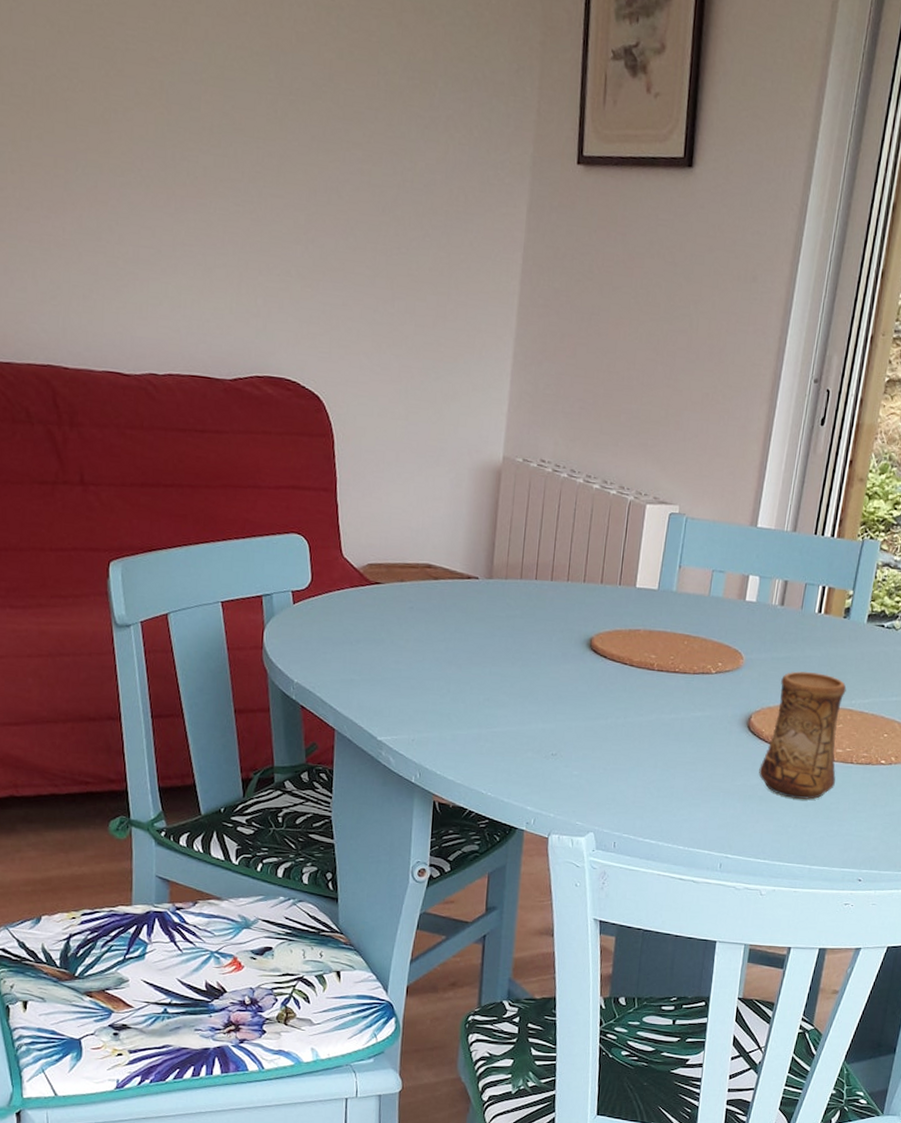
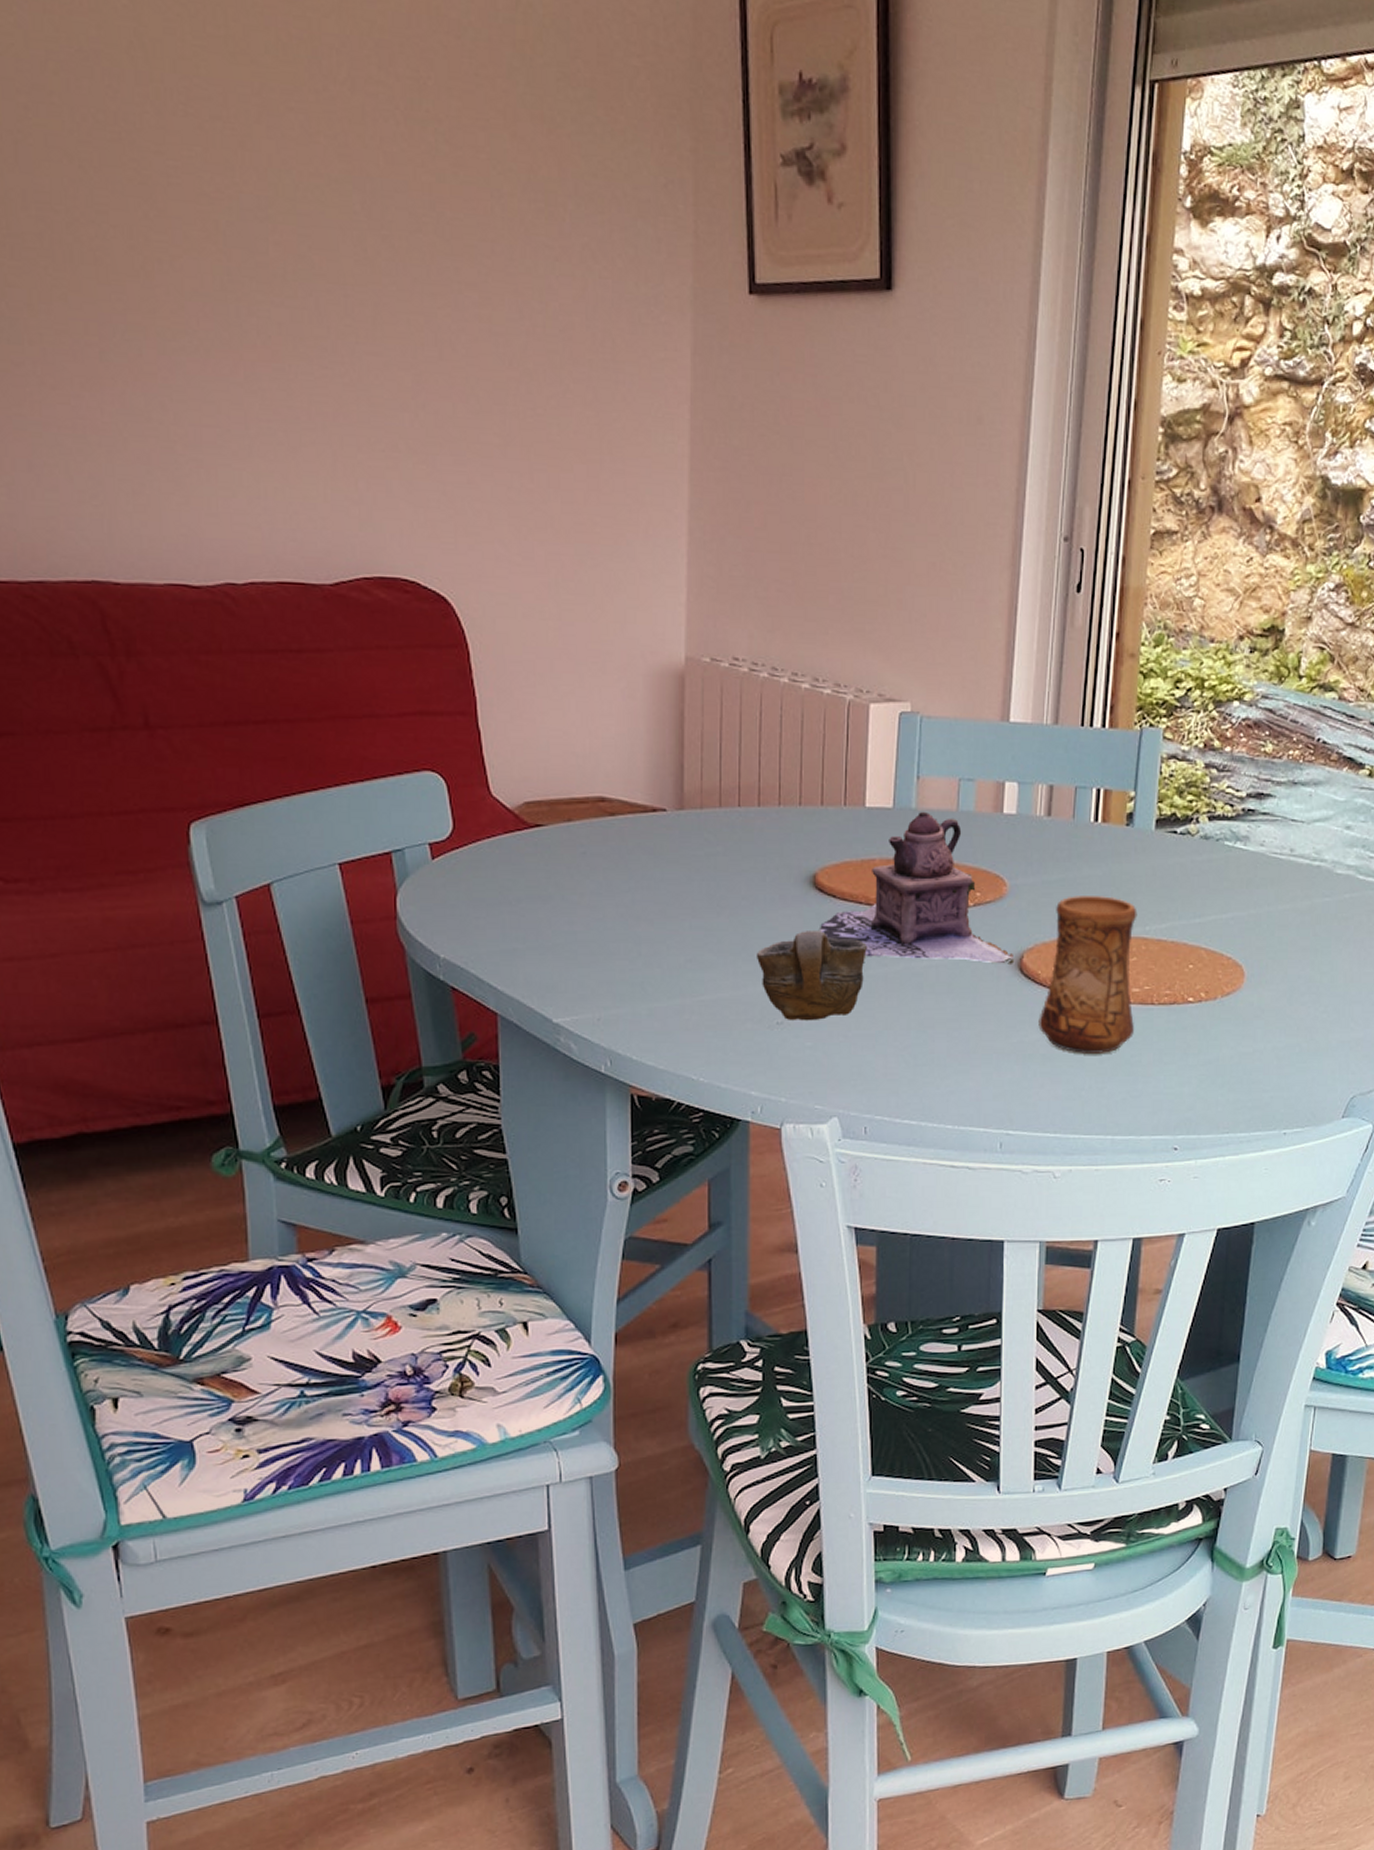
cup: none [539,683,628,755] -> present [756,931,867,1021]
teapot: none [592,594,745,722] -> present [820,811,1015,964]

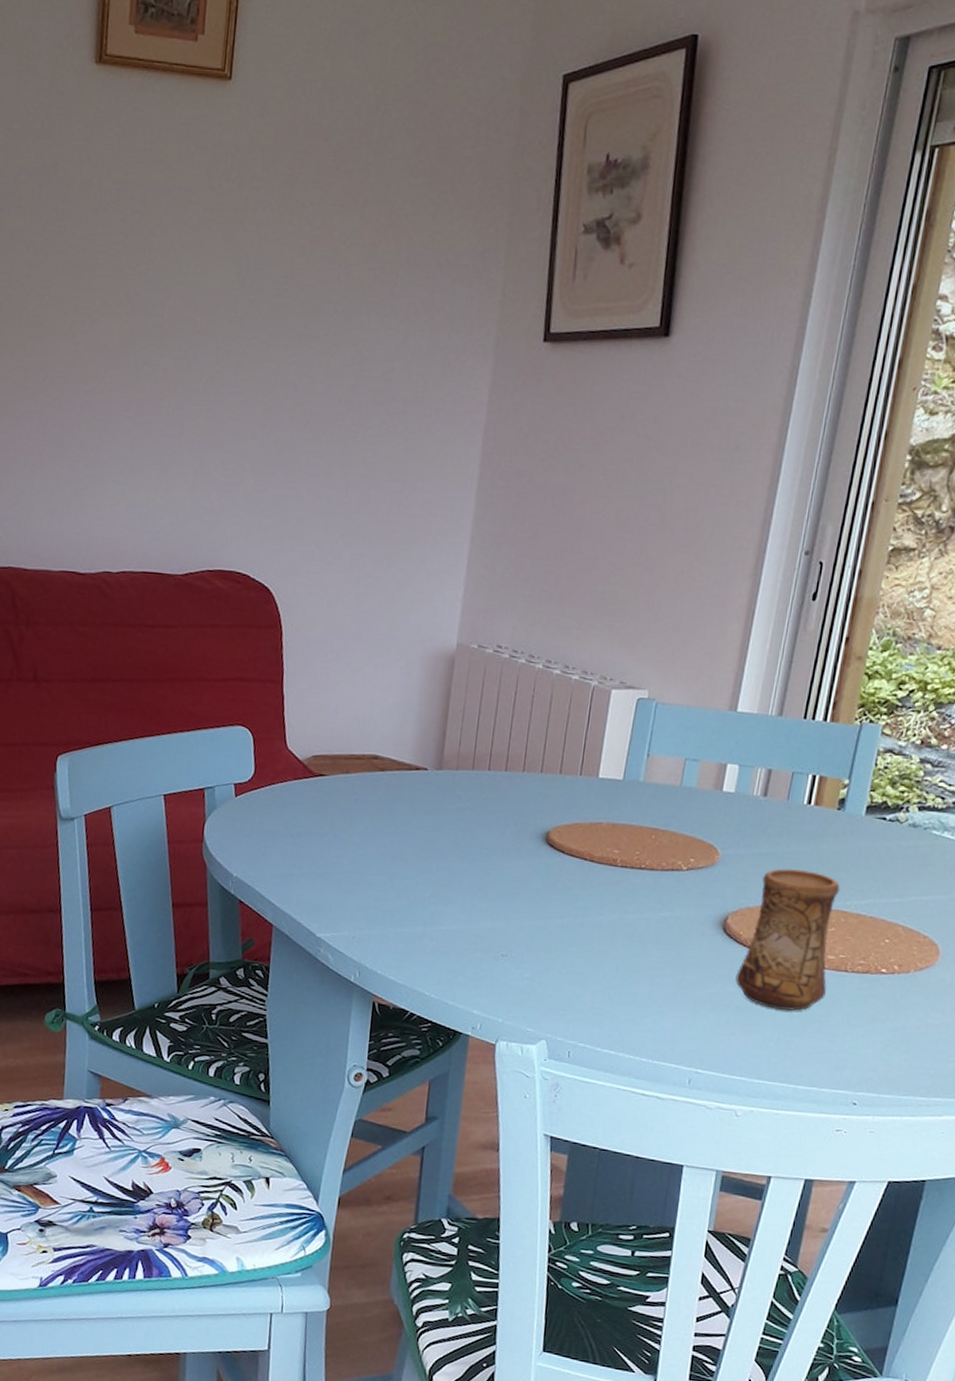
cup: present [756,931,867,1021] -> none [489,879,587,956]
teapot: present [820,811,1015,964] -> none [547,784,720,924]

